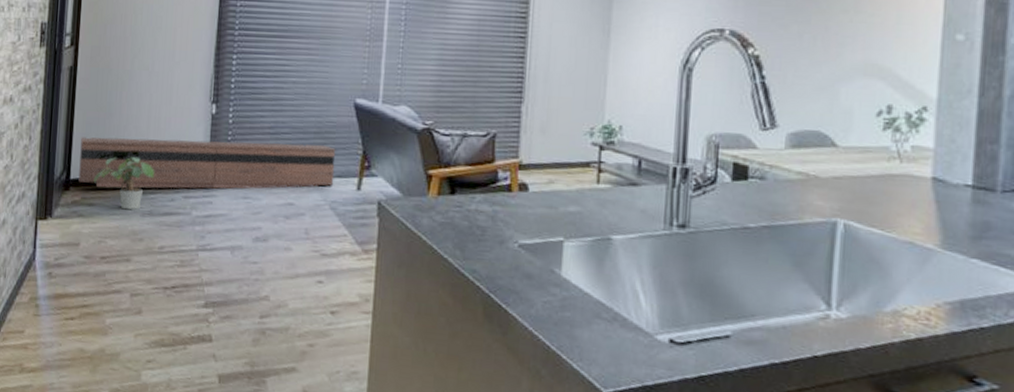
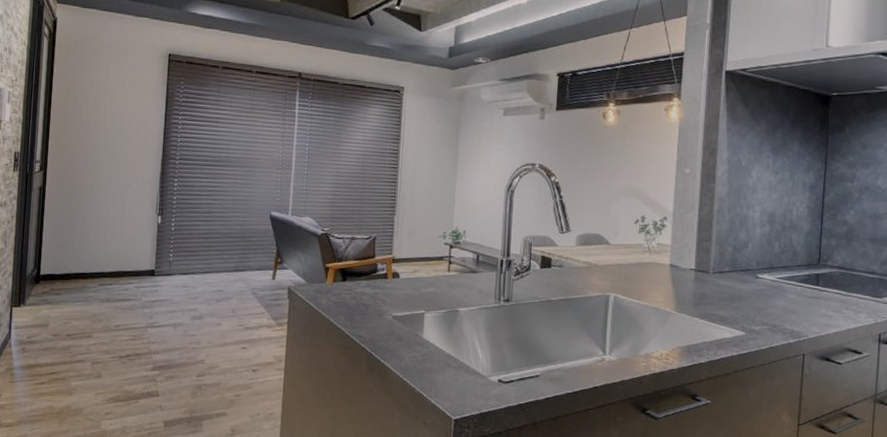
media console: present [78,137,336,189] -> none [47,242,256,281]
potted plant: present [93,157,154,210] -> none [60,257,111,298]

